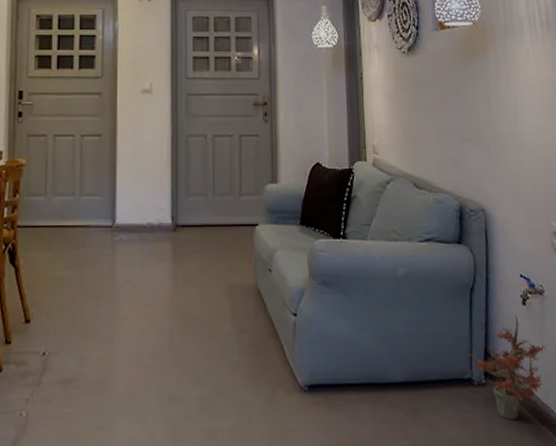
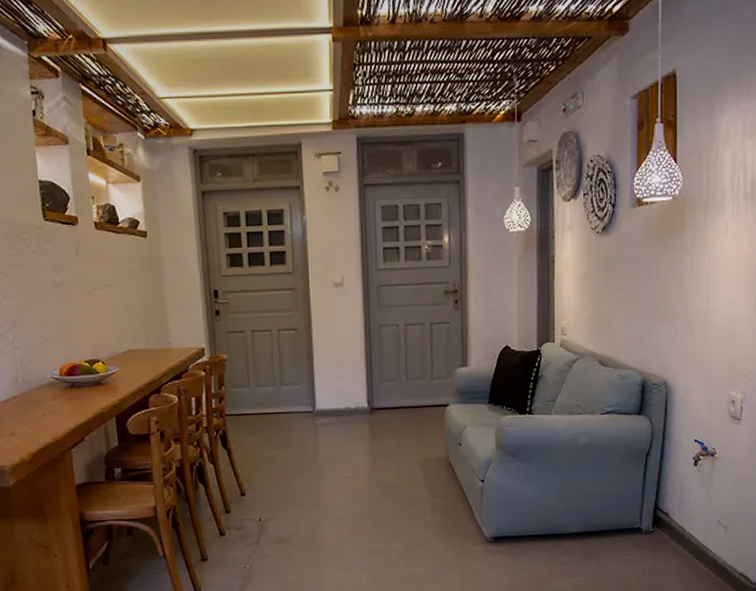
potted plant: present [467,314,545,420] -> none [638,474,711,560]

